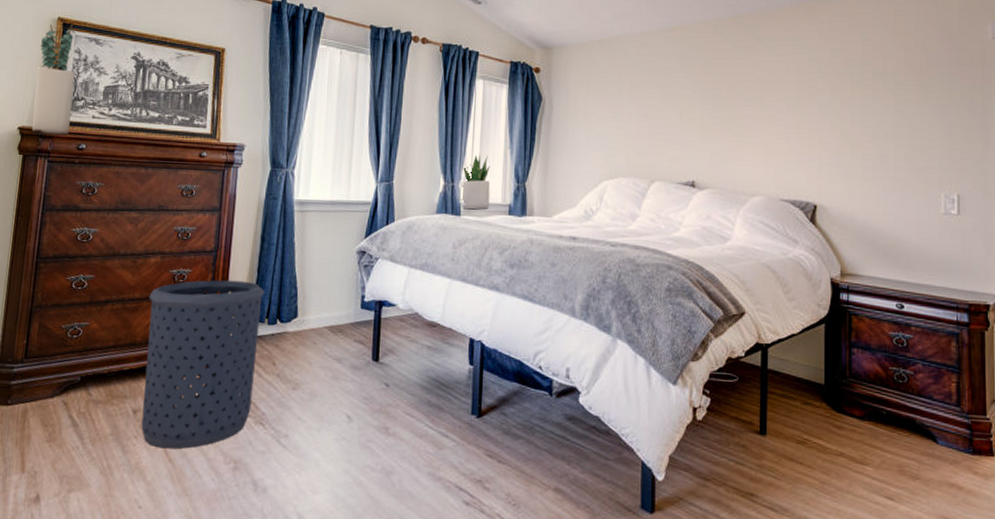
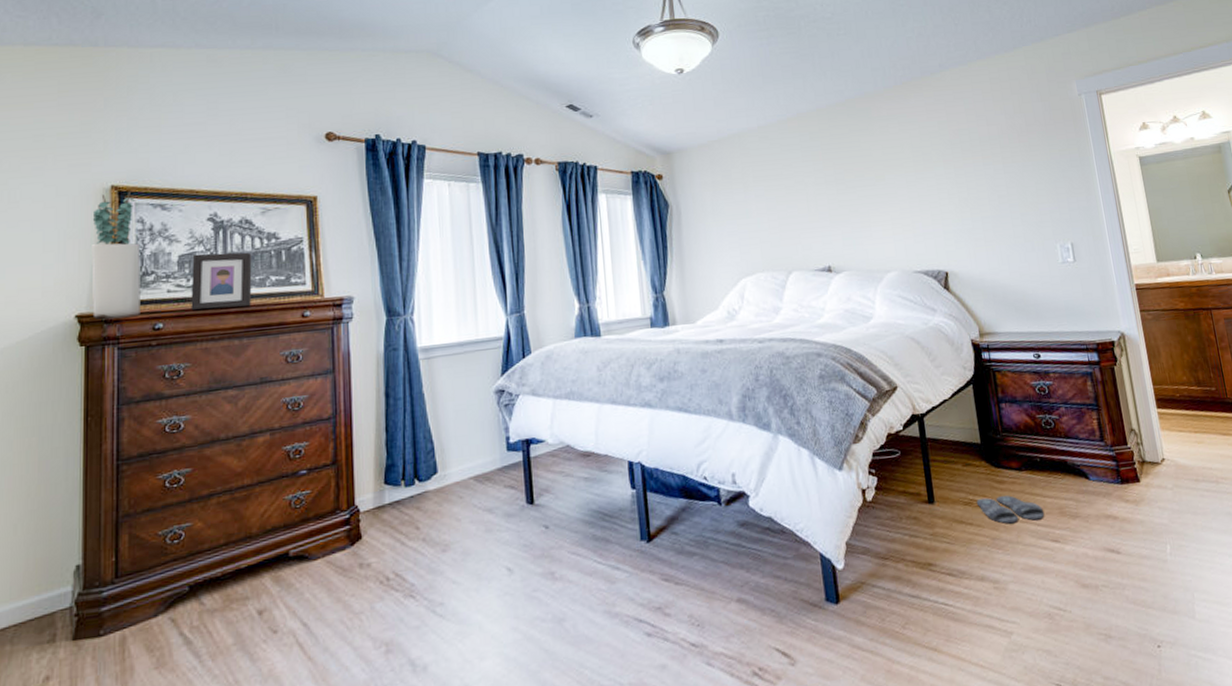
picture frame: none [109,87,164,142] -> present [191,252,252,312]
laundry basket: present [141,279,265,449] -> none [261,444,398,648]
planter: present [460,154,490,211] -> none [597,269,630,331]
slippers: none [810,439,882,474] -> present [976,495,1045,524]

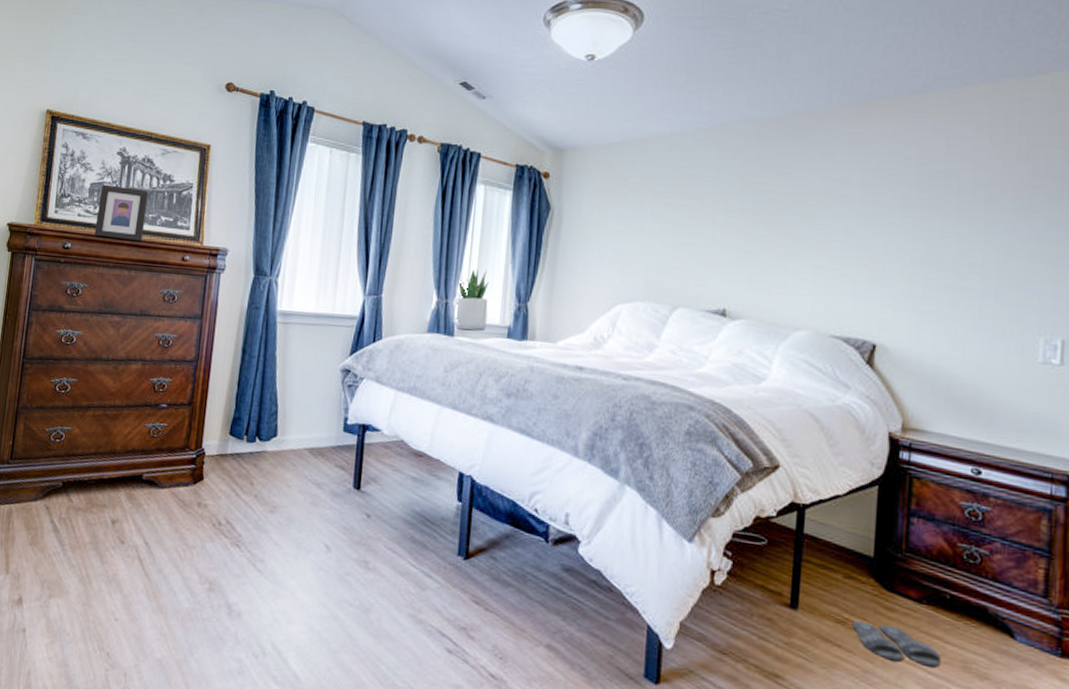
vase: present [91,191,141,321] -> none [20,117,63,234]
planter: none [597,269,630,331] -> present [455,269,489,332]

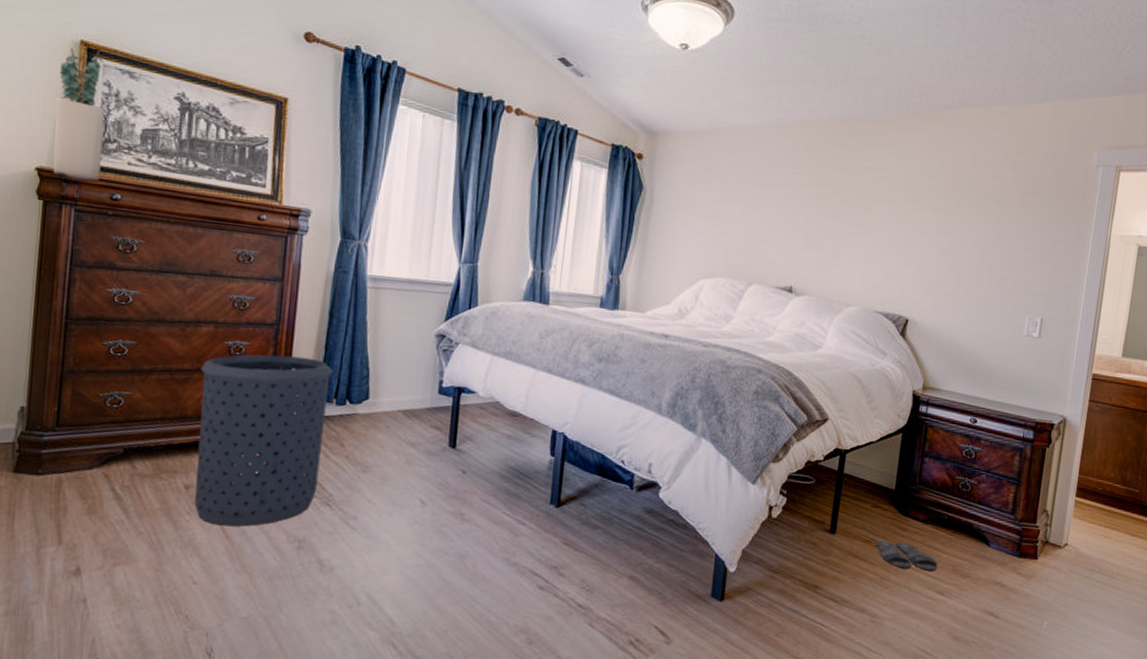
vase: none [20,117,63,234] -> present [52,48,105,183]
picture frame: present [94,184,149,243] -> none [149,131,215,199]
laundry basket: none [119,390,245,565] -> present [194,354,333,527]
planter: present [455,269,489,332] -> none [550,242,583,301]

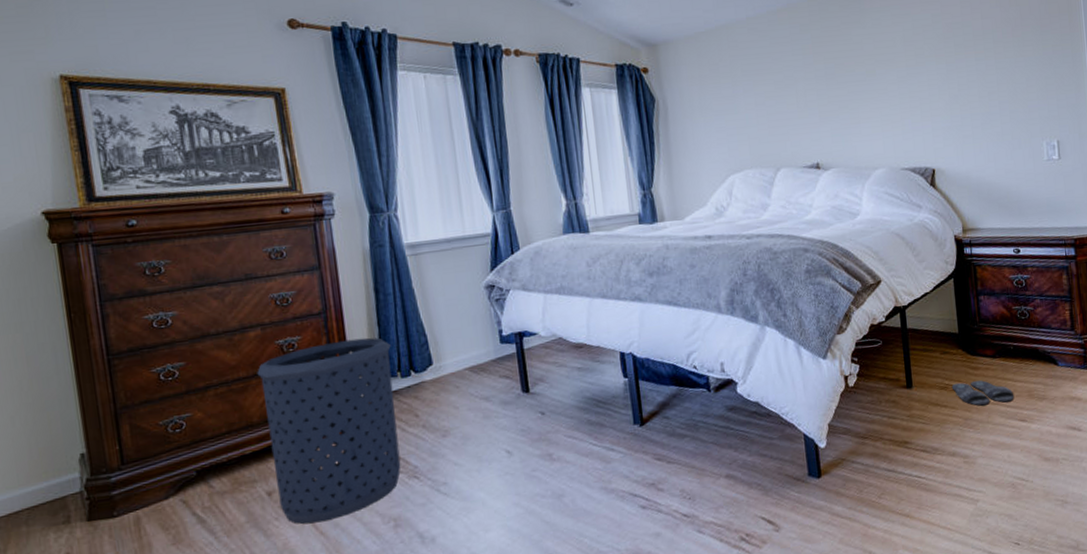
vase: present [52,48,105,183] -> none [44,81,111,217]

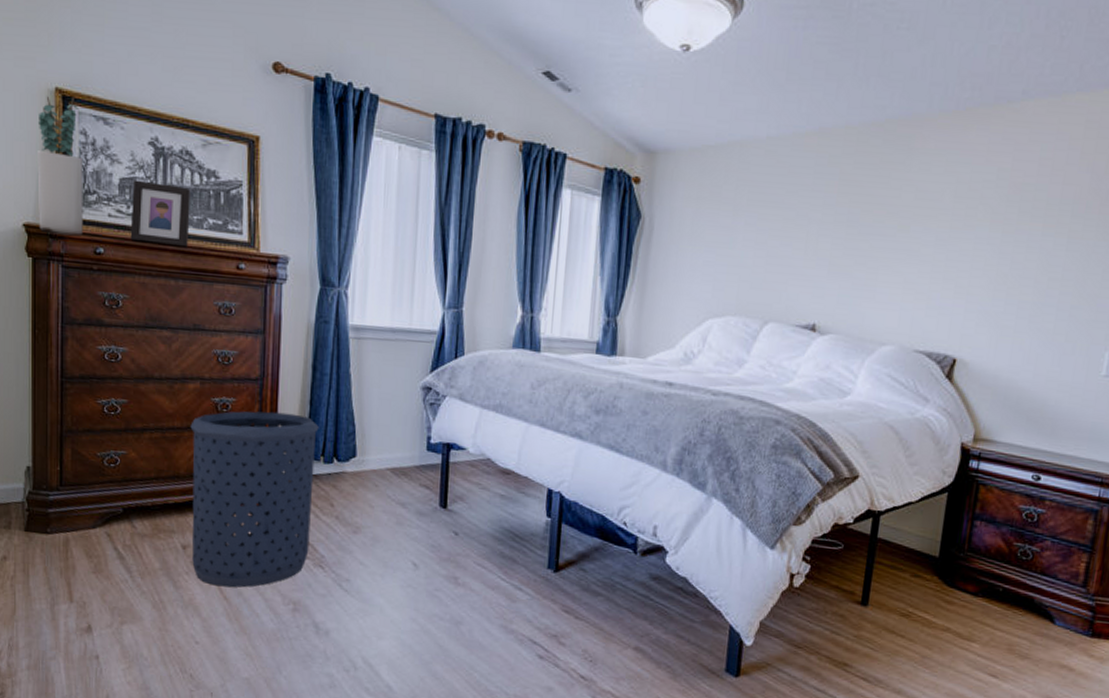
vase: none [44,81,111,217] -> present [37,96,83,237]
picture frame: none [159,147,227,209] -> present [130,180,191,249]
slippers: present [951,380,1015,406] -> none [914,613,990,651]

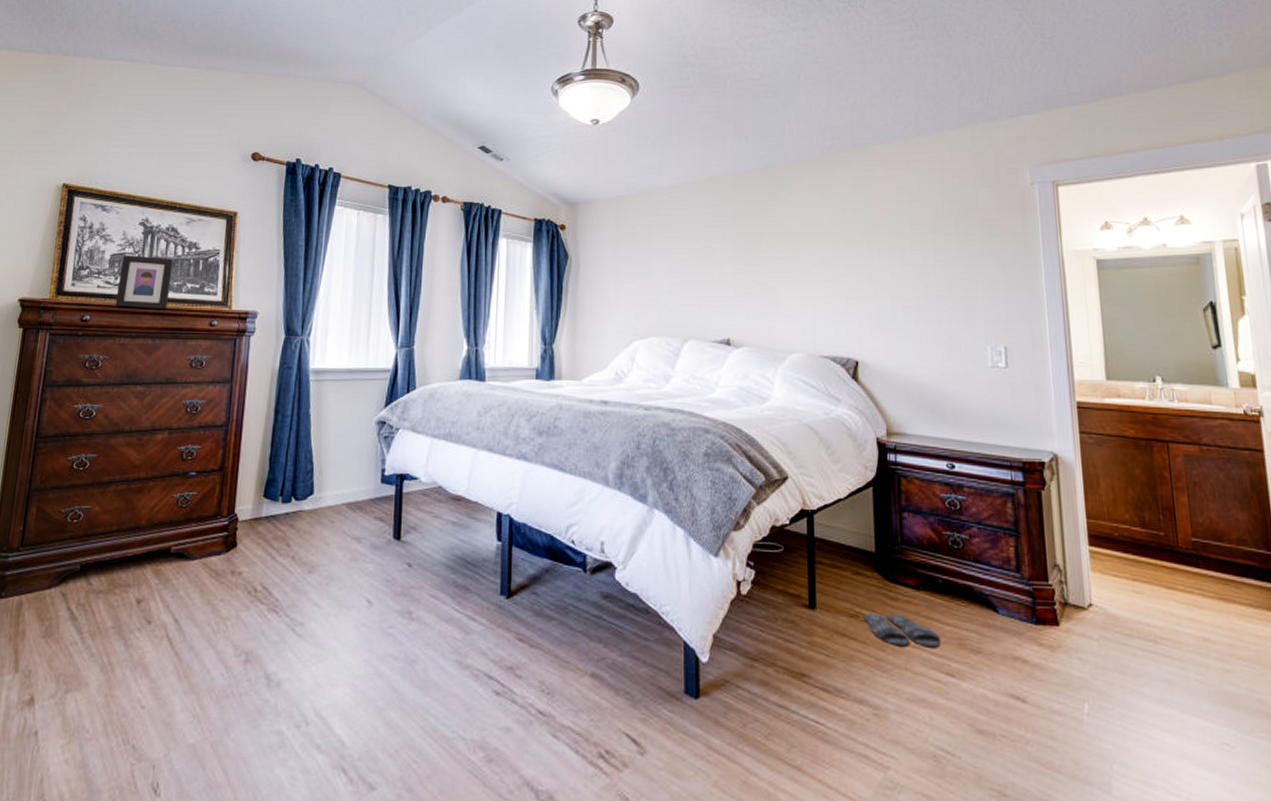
vase: present [37,96,83,237] -> none [33,190,81,307]
laundry basket: present [190,411,319,588] -> none [145,456,279,642]
slippers: none [914,613,990,651] -> present [863,612,941,648]

